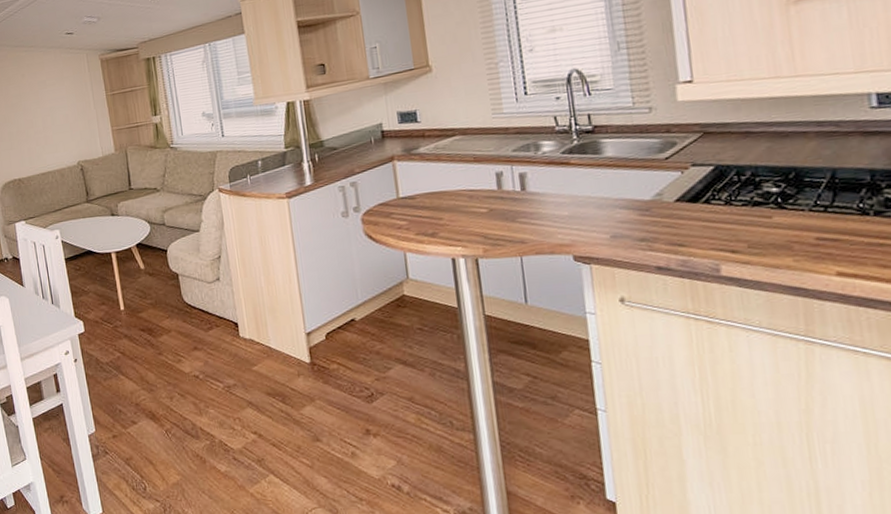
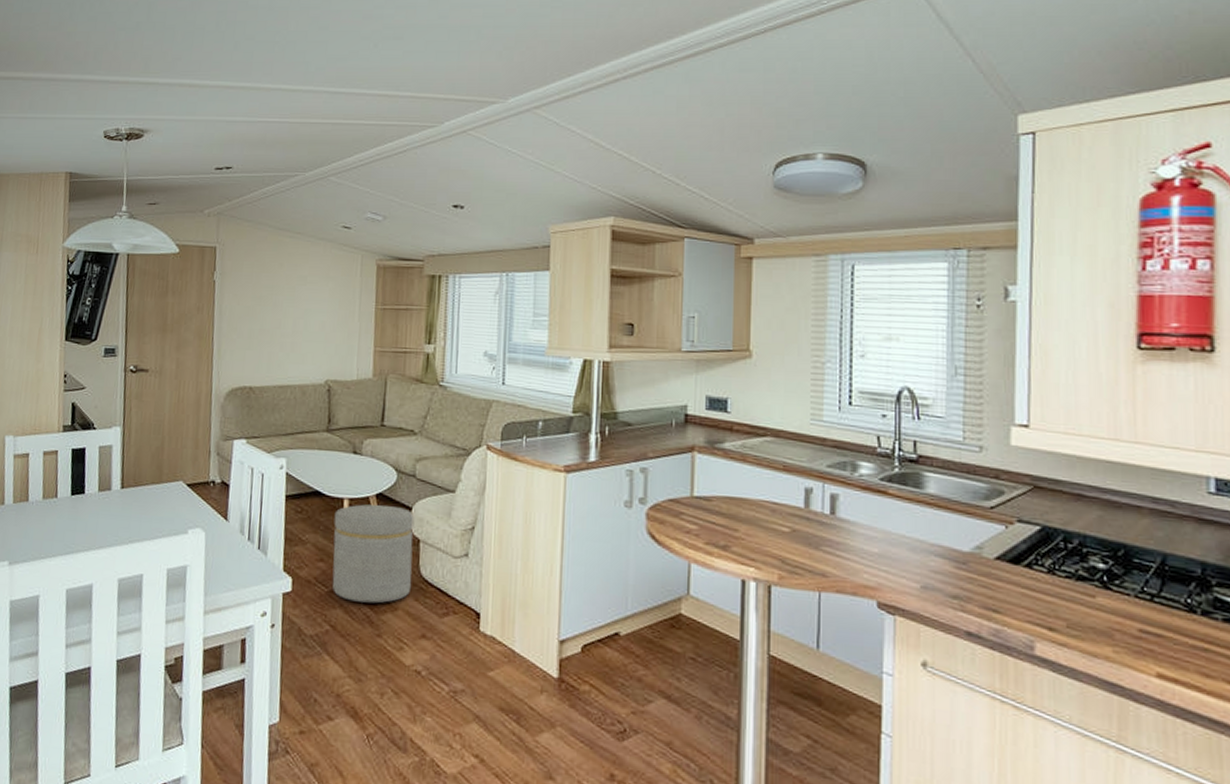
ottoman: none [106,251,179,331] -> present [332,504,414,604]

